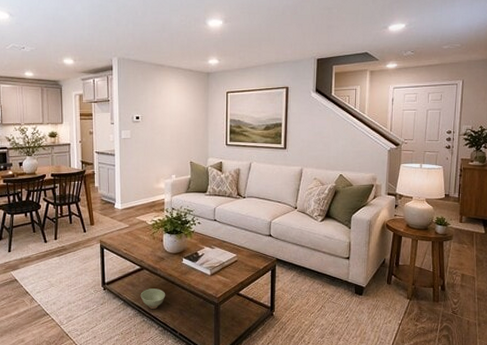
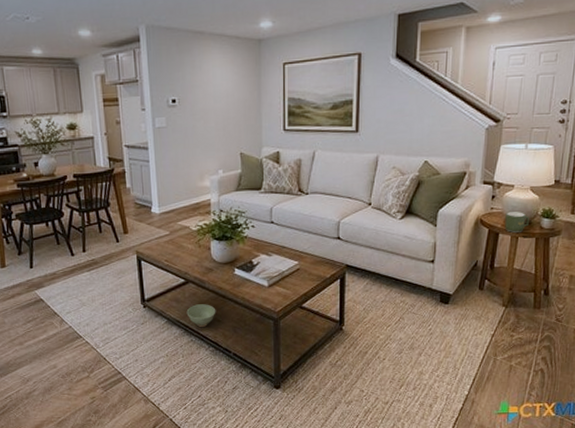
mug: none [406,219,426,236] -> present [505,212,529,233]

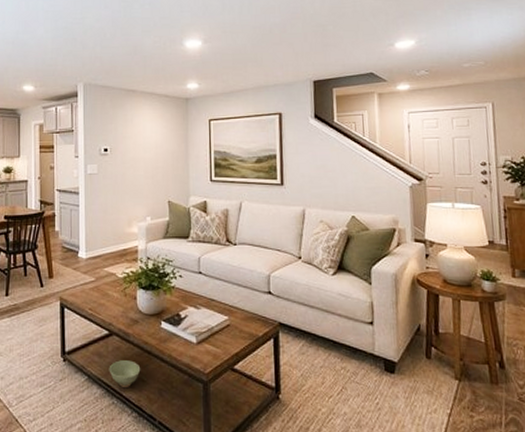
mug: present [505,212,529,233] -> none [442,272,469,295]

